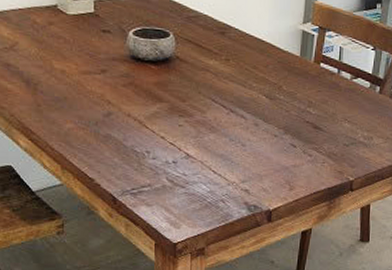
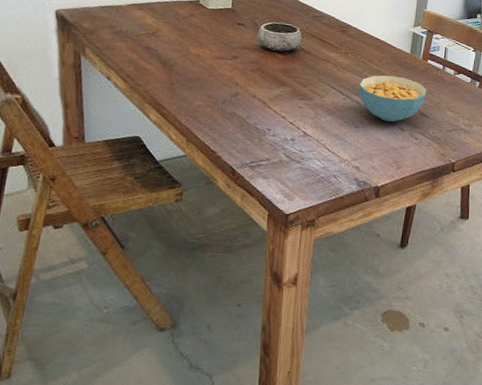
cereal bowl: none [244,83,320,139] -> present [359,75,427,123]

